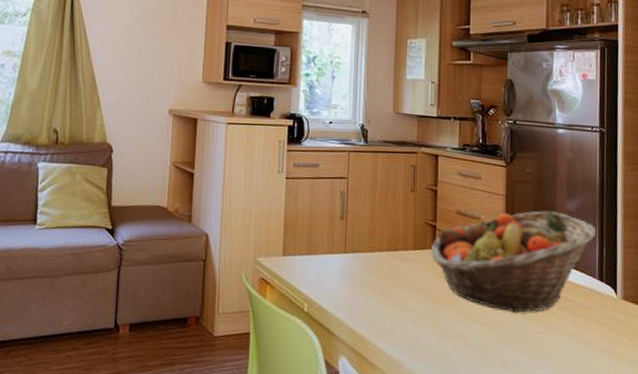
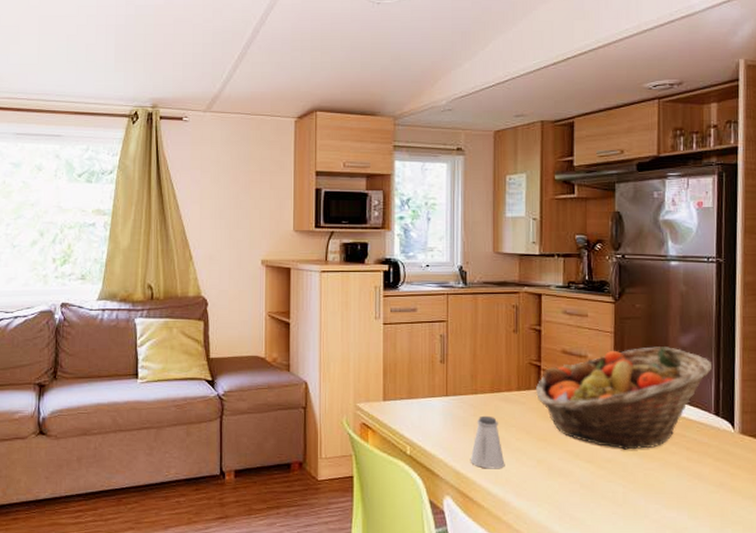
saltshaker: none [366,274,400,329] -> present [470,415,505,469]

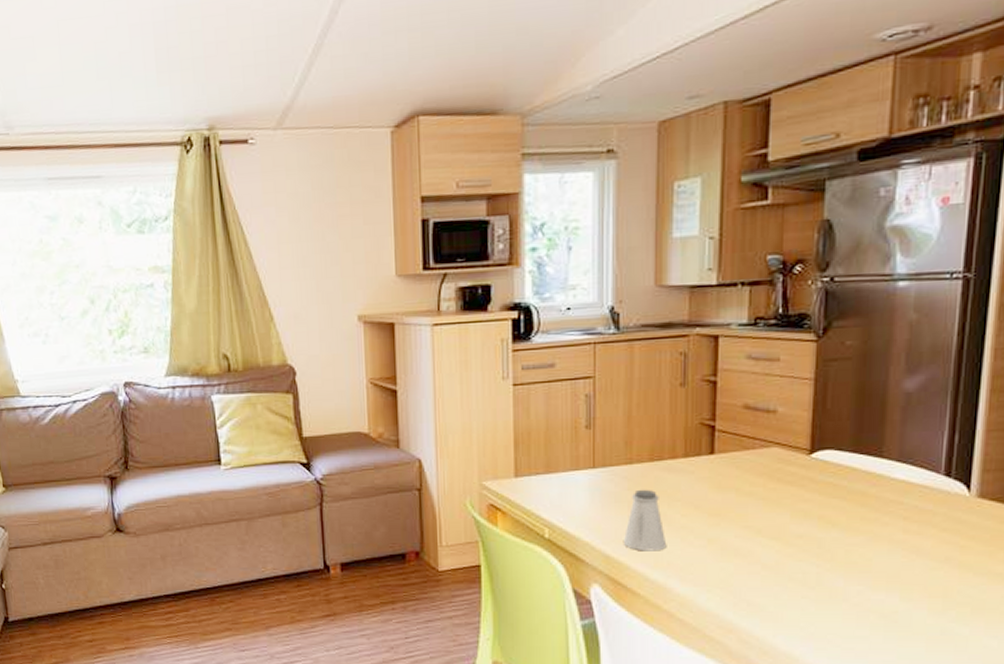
fruit basket: present [535,346,712,450] -> none [707,393,945,523]

